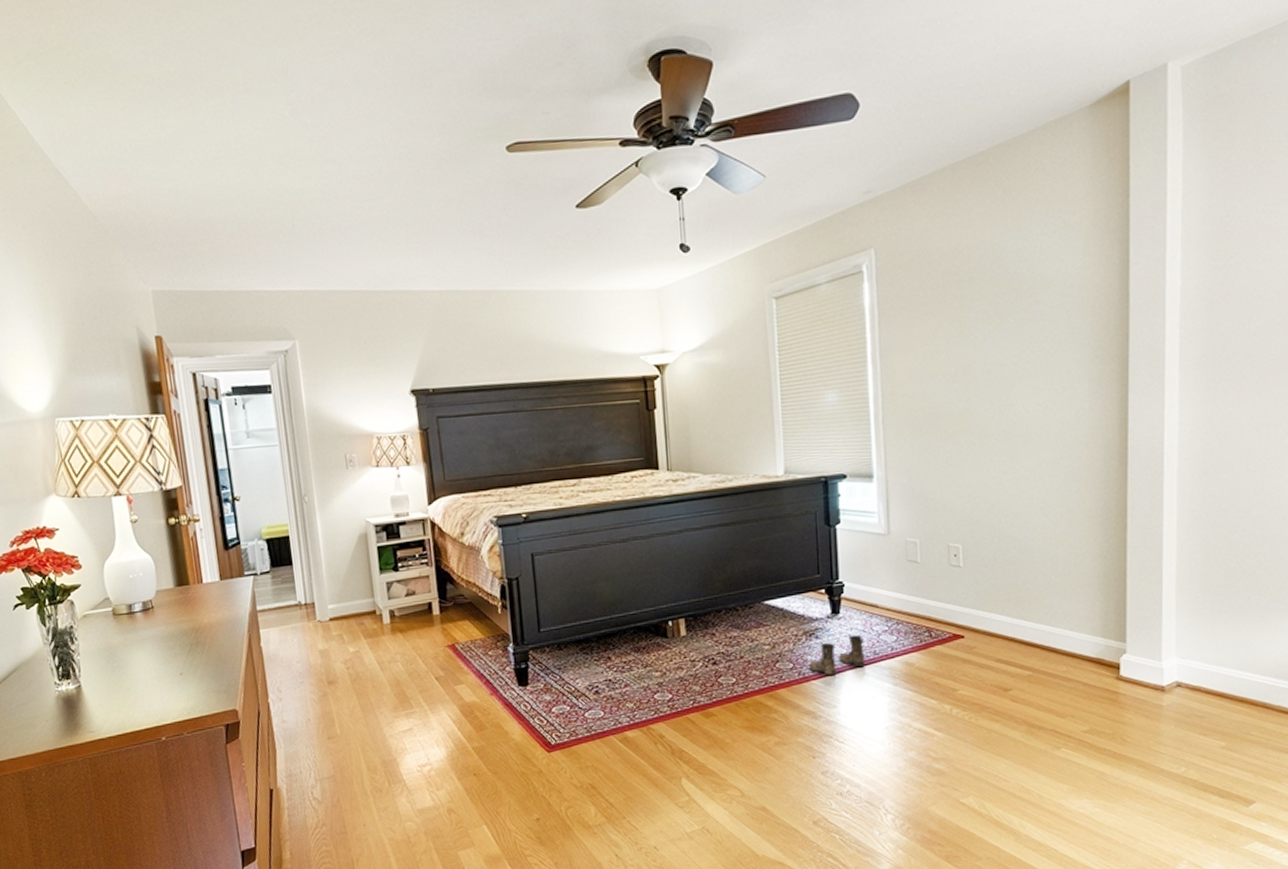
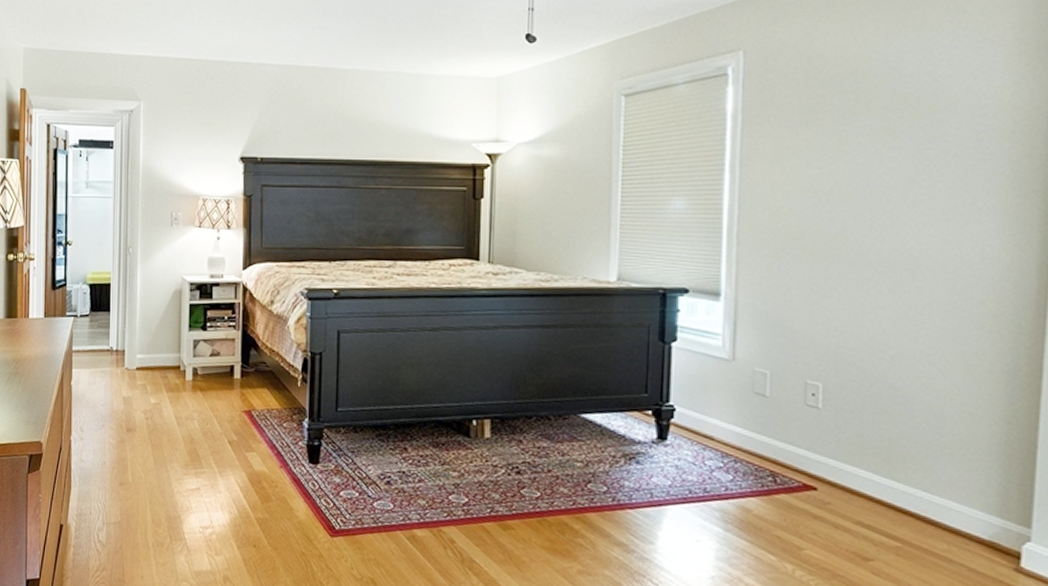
boots: present [809,634,865,675] -> none [626,466,693,507]

